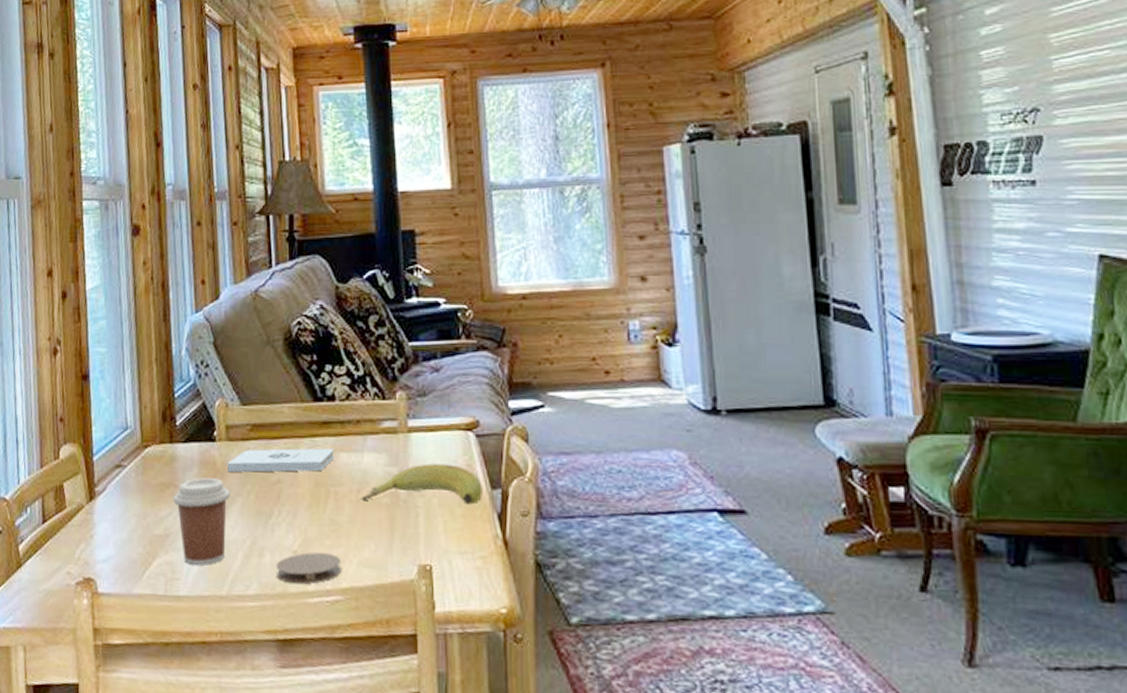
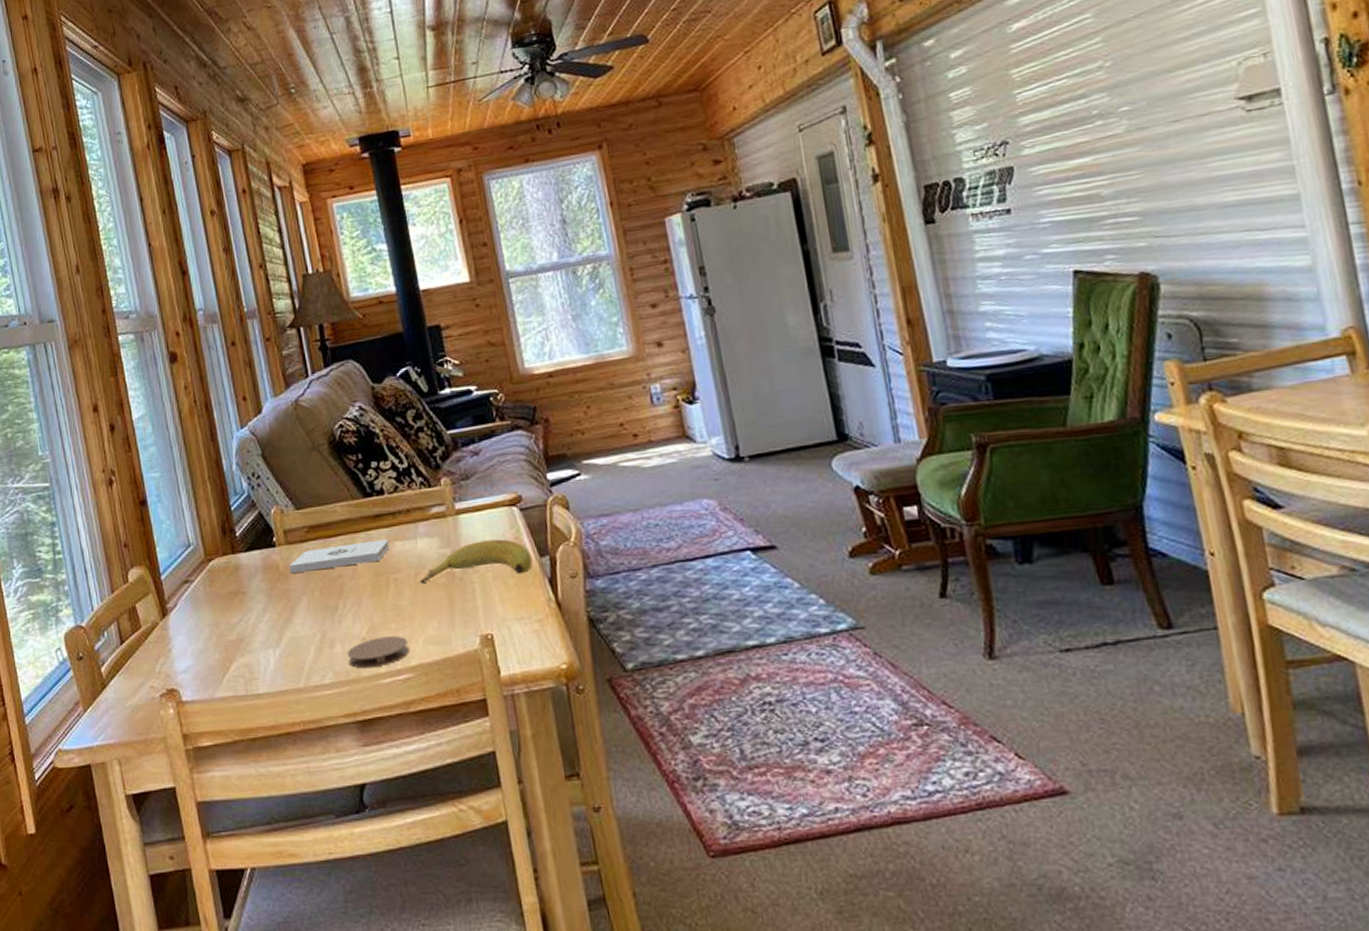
coffee cup: present [173,478,230,565] -> none [242,581,298,664]

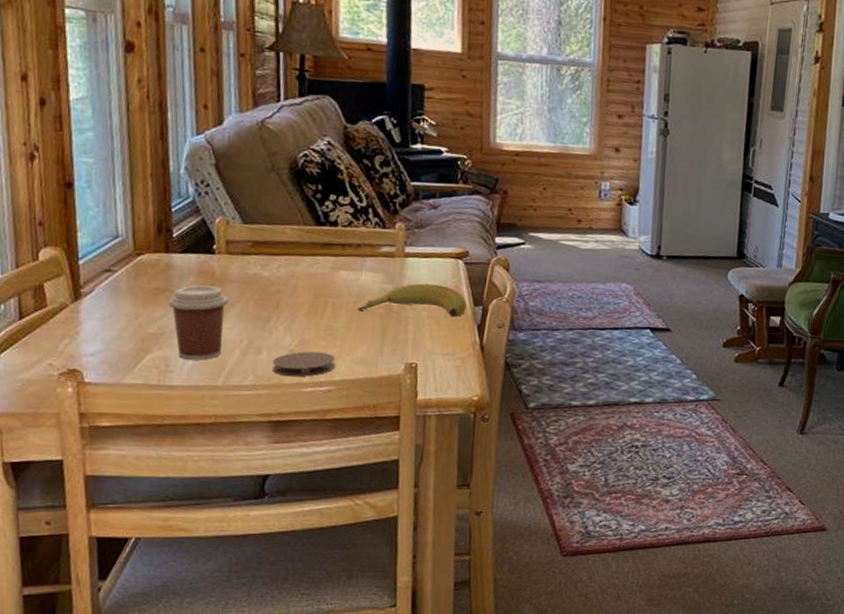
coffee cup: none [242,581,298,664] -> present [168,285,229,360]
notepad: present [289,539,391,574] -> none [225,263,335,285]

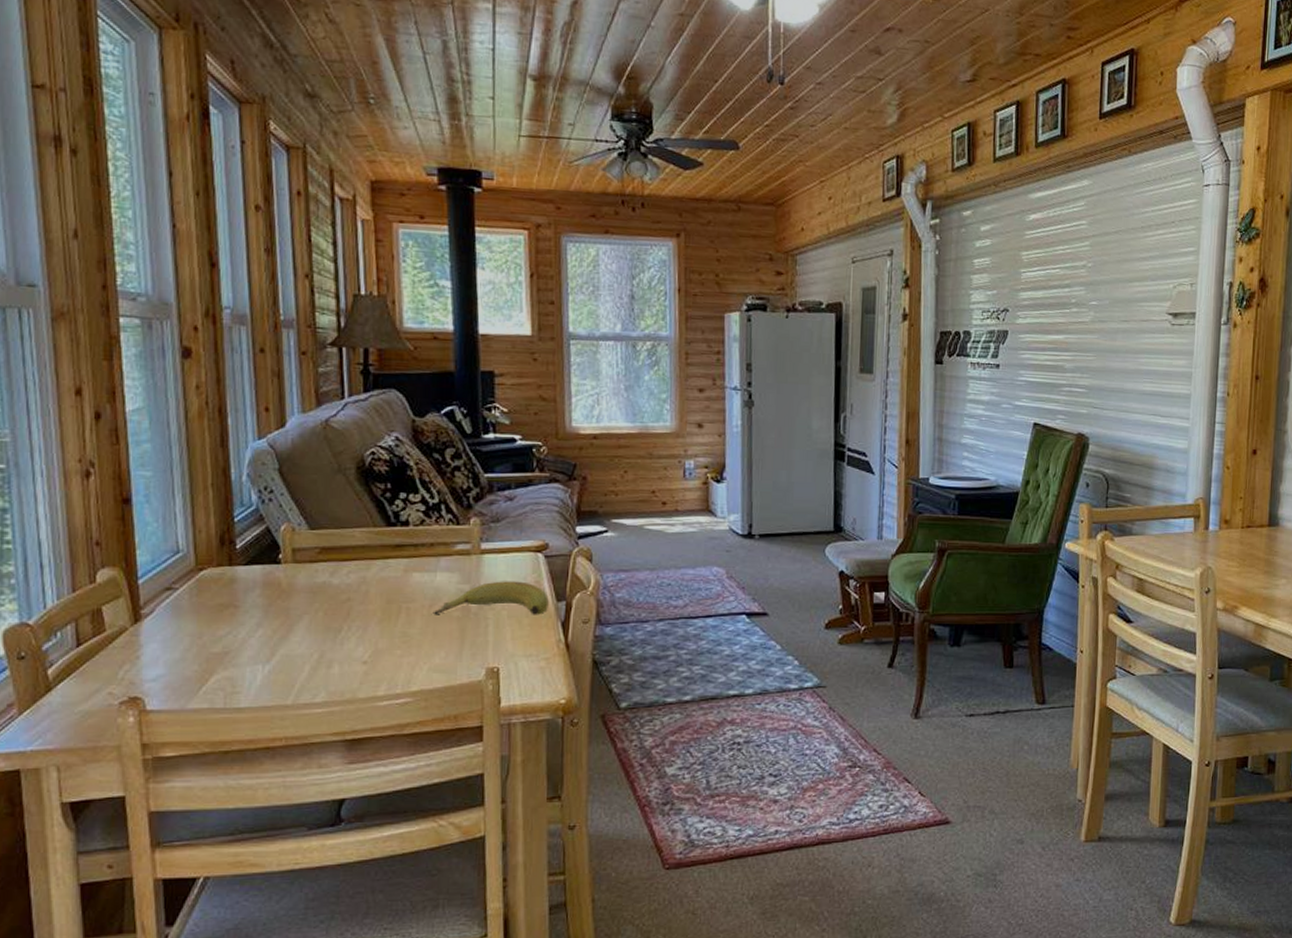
coffee cup: present [168,285,229,360] -> none [232,598,297,679]
coaster: present [272,351,336,377] -> none [344,662,412,691]

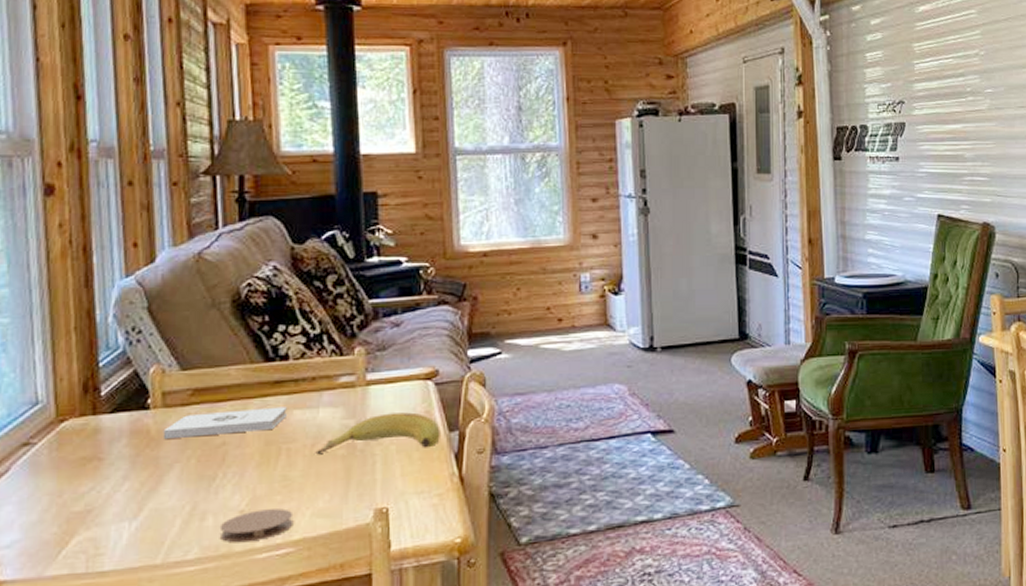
notepad: none [293,569,408,593] -> present [163,407,288,440]
coaster: none [344,662,412,691] -> present [219,508,294,543]

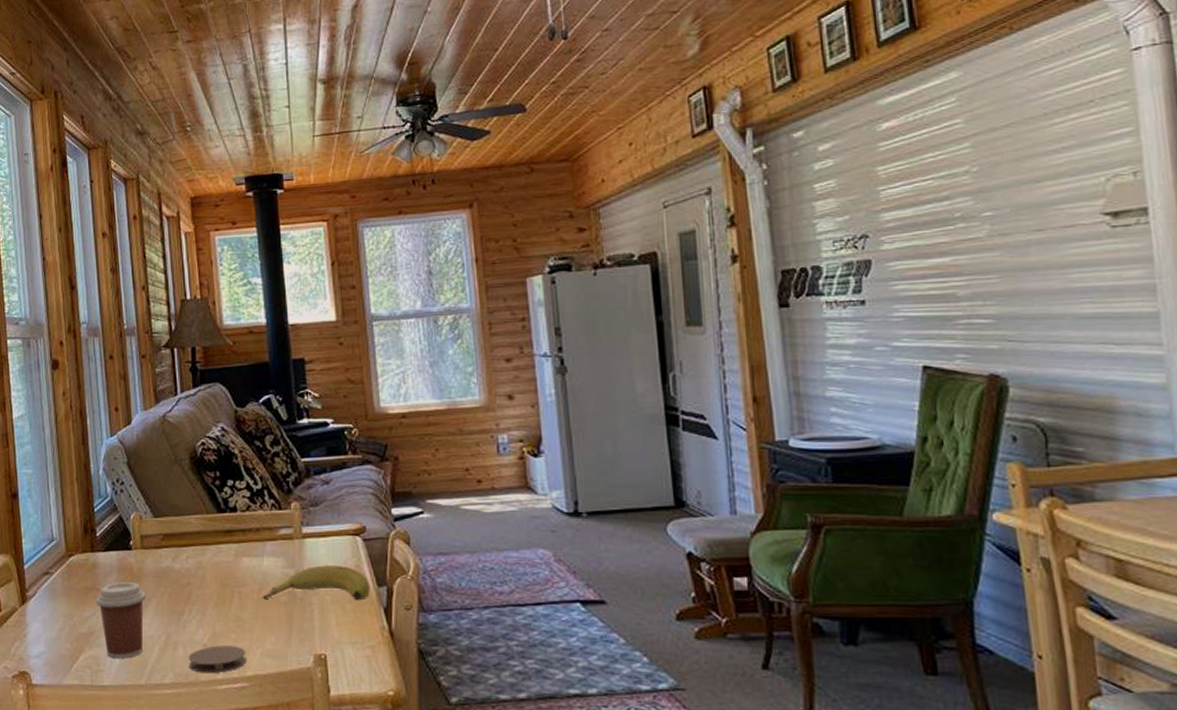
coffee cup: none [96,447,167,538] -> present [96,582,146,659]
notepad: present [163,407,288,440] -> none [142,554,238,577]

